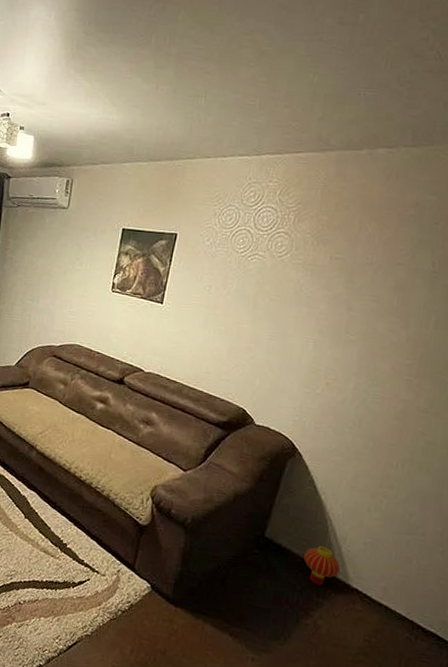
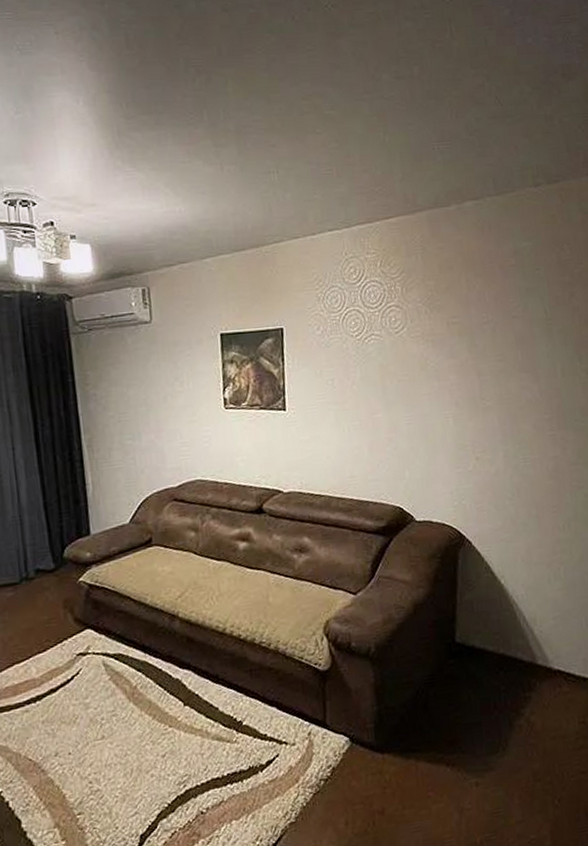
lantern: present [304,535,341,586] -> none [500,620,539,679]

